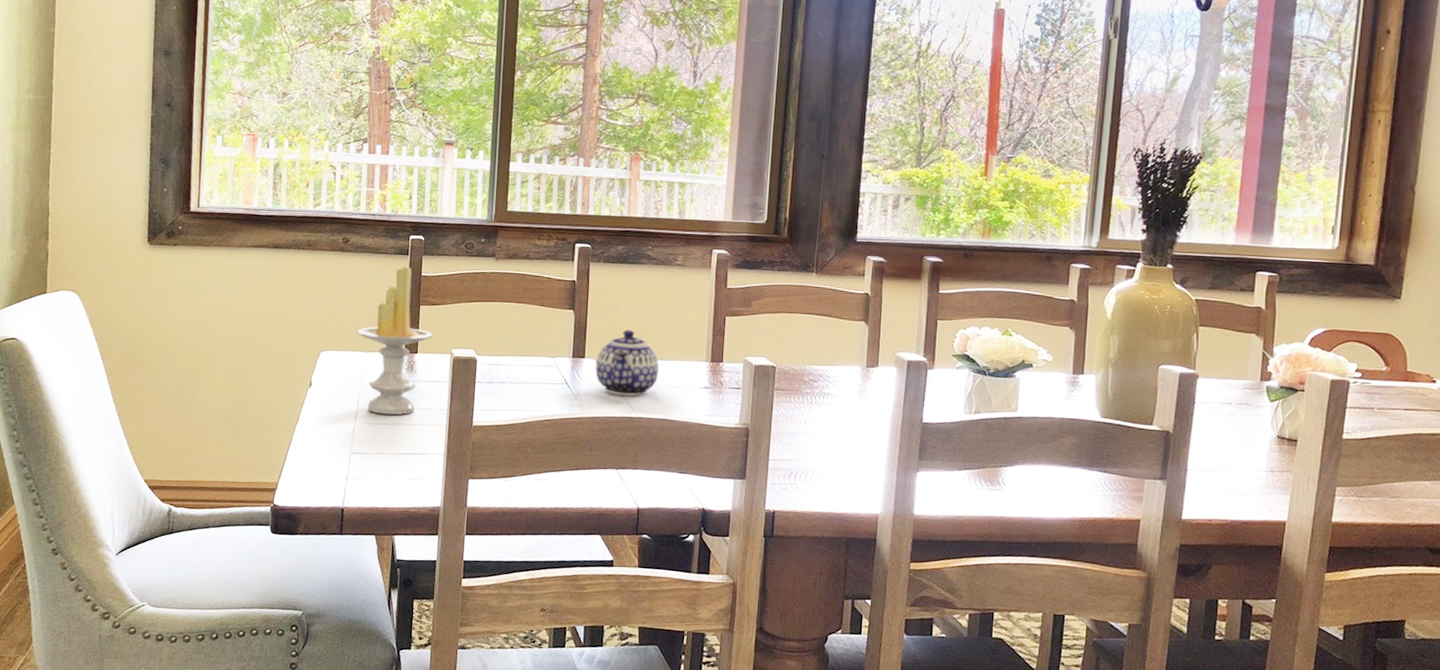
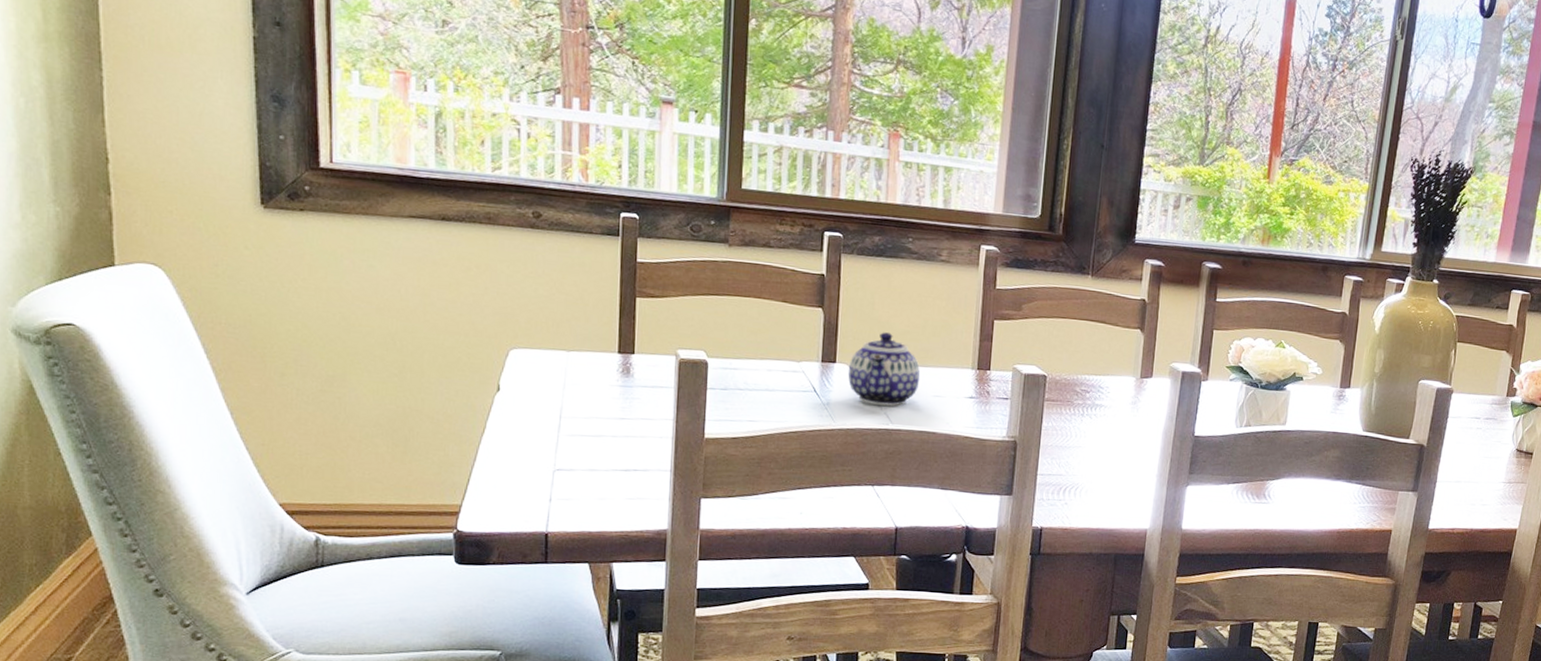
candle: present [357,266,433,415] -> none [557,250,653,426]

